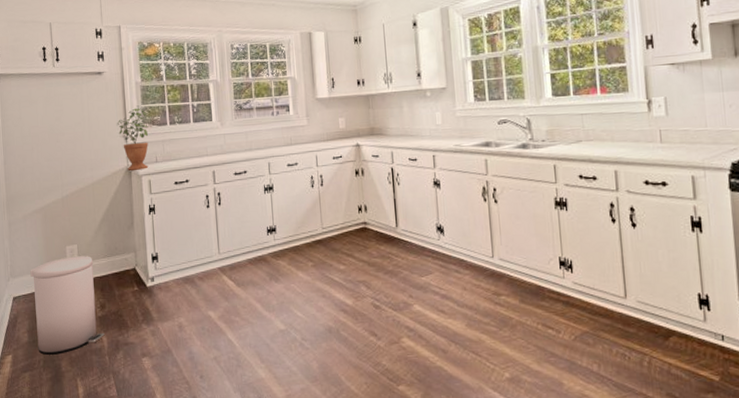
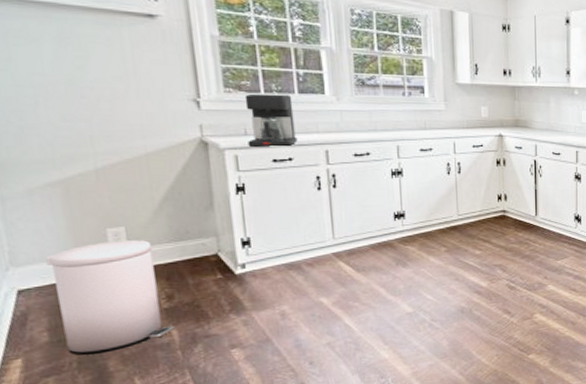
potted plant: present [117,105,148,170] -> none [183,64,233,142]
coffee maker: none [156,124,193,172] -> present [244,93,298,147]

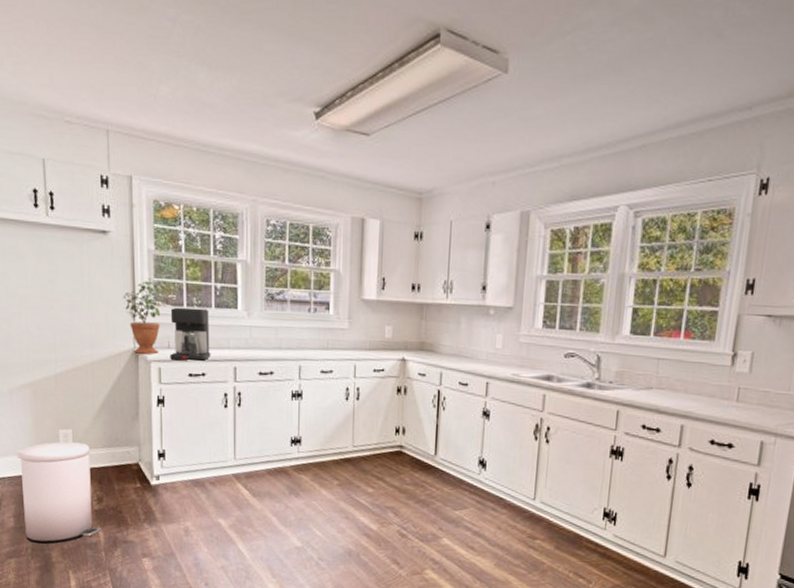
potted plant: none [183,64,233,142] -> present [123,278,161,355]

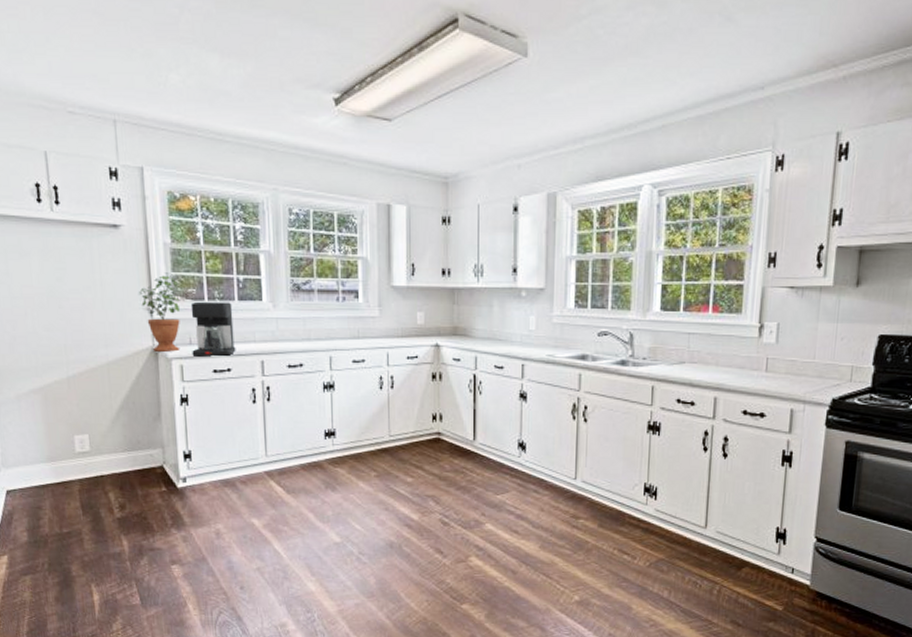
pedal bin: present [17,441,101,544] -> none [28,448,125,558]

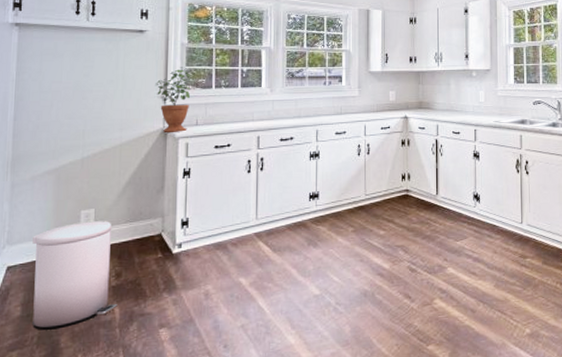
pedal bin: none [28,448,125,558] -> present [32,221,117,330]
coffee maker: present [190,301,236,357] -> none [197,89,236,135]

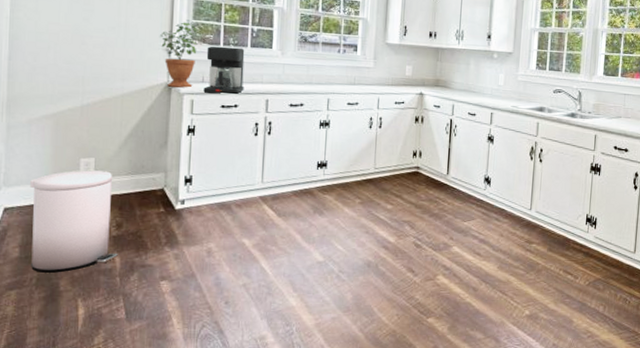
coffee maker: none [197,89,236,135] -> present [203,46,245,94]

